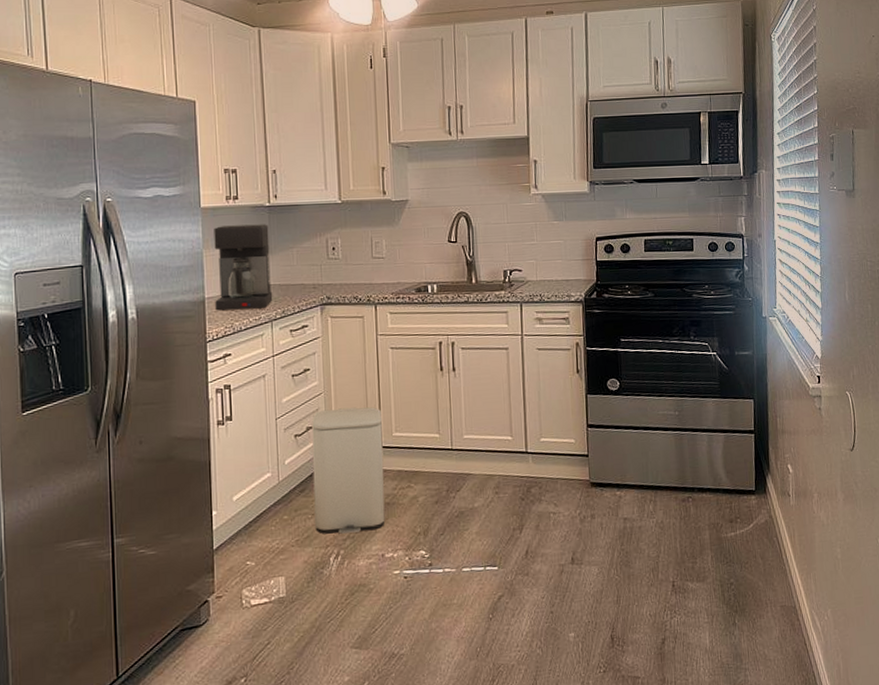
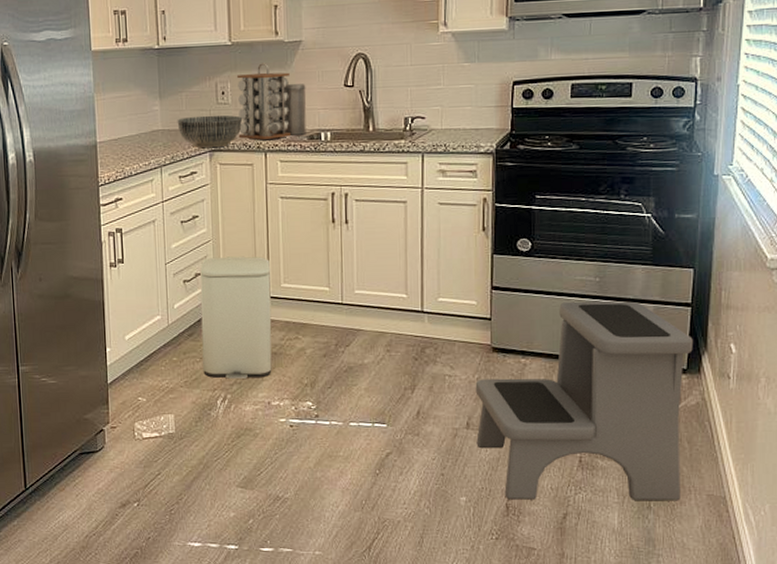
coffee maker: present [214,224,273,311] -> none [104,67,162,155]
bowl: none [288,269,353,302] -> present [177,115,243,148]
spice rack: none [346,219,400,294] -> present [236,61,292,141]
canister: none [392,239,414,288] -> present [283,83,306,135]
step stool: none [577,431,760,631] -> present [475,301,693,501]

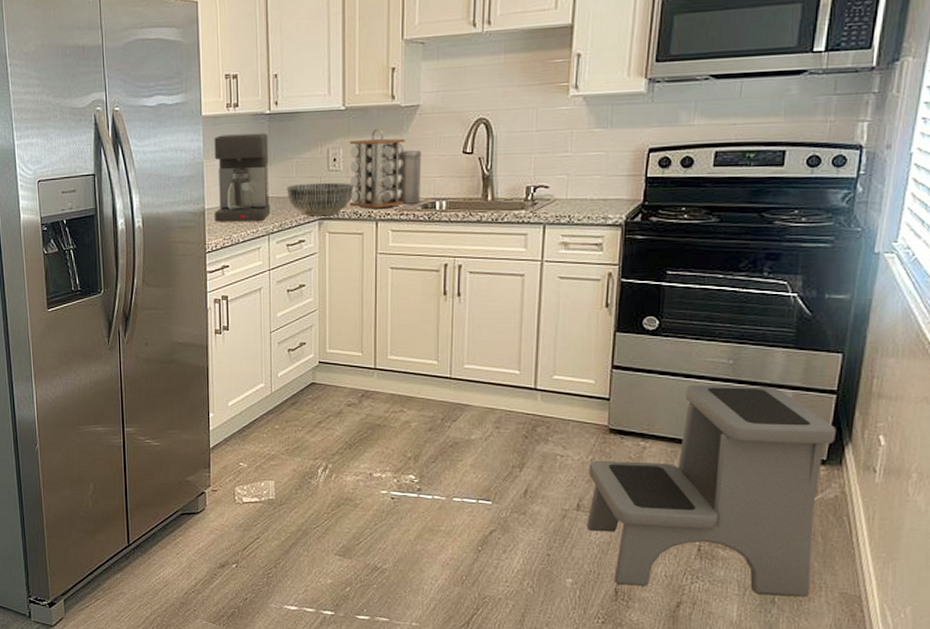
coffee maker: none [104,67,162,155] -> present [214,133,271,222]
pedal bin: present [199,256,272,380] -> none [304,326,378,450]

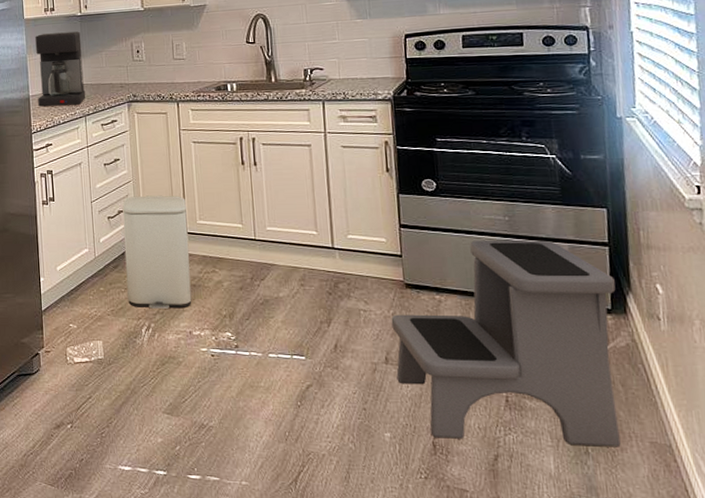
bowl: present [286,182,354,217] -> none [98,70,156,100]
pedal bin: none [304,326,378,450] -> present [121,195,192,310]
spice rack: present [349,127,405,209] -> none [149,24,201,92]
canister: present [398,149,422,204] -> none [191,41,214,87]

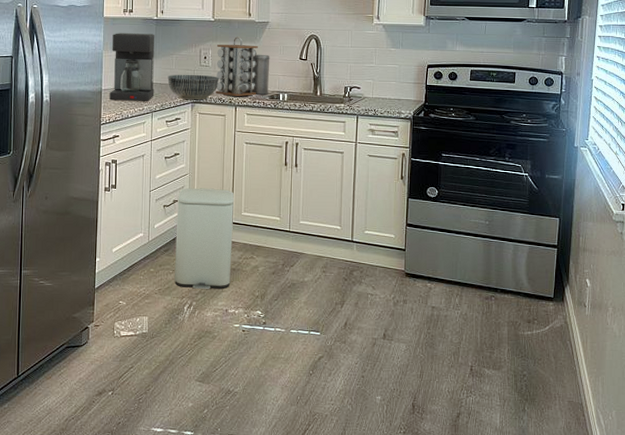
bowl: none [98,70,156,100] -> present [167,74,220,100]
spice rack: none [149,24,201,92] -> present [215,36,258,97]
canister: none [191,41,214,87] -> present [252,54,270,95]
step stool: present [391,240,621,448] -> none [391,239,558,406]

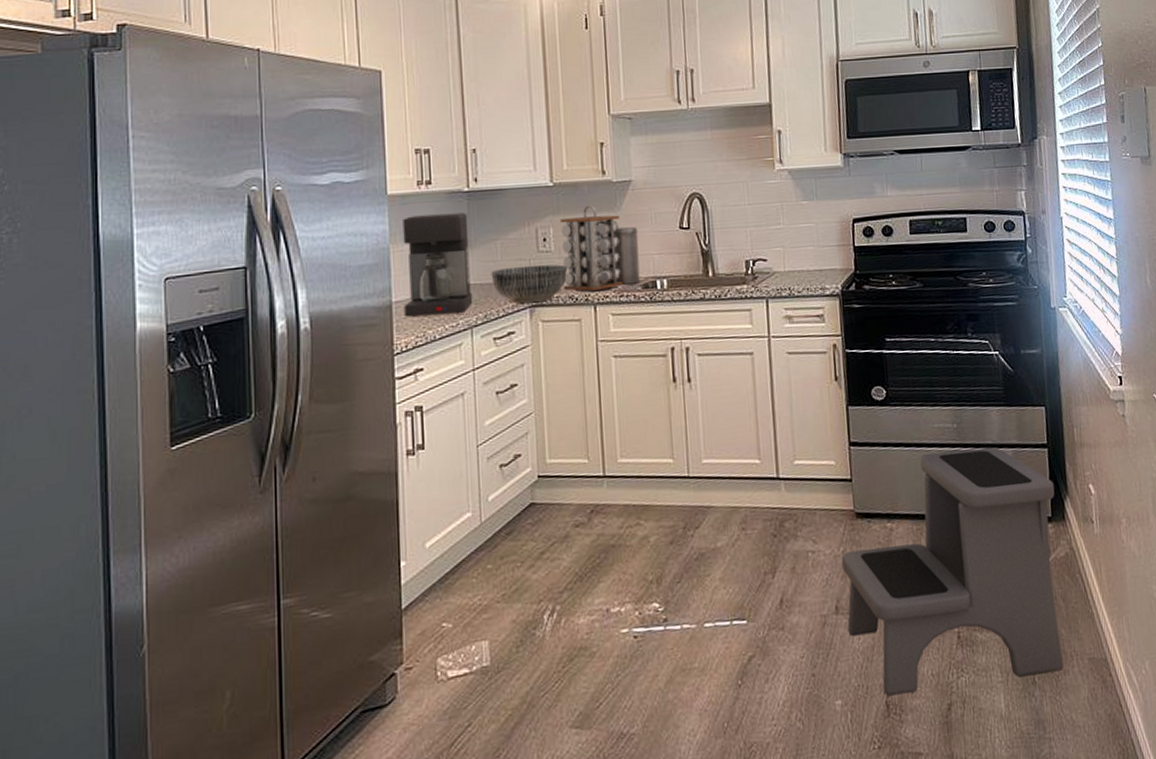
pedal bin: present [175,187,235,290] -> none [519,428,610,587]
step stool: none [391,239,558,406] -> present [841,446,1064,696]

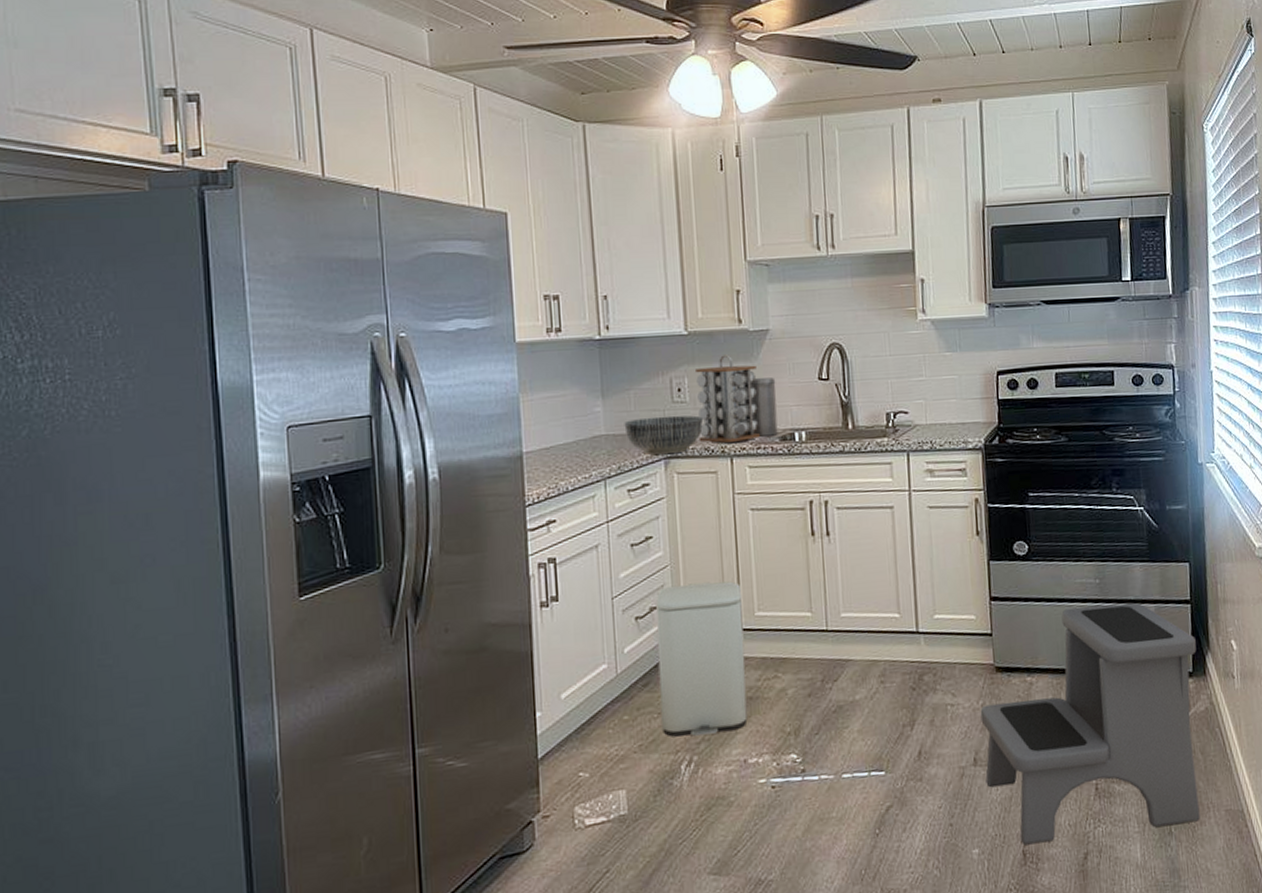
coffee maker: present [403,212,473,317] -> none [532,361,606,468]
pedal bin: none [519,428,610,587] -> present [655,581,748,738]

